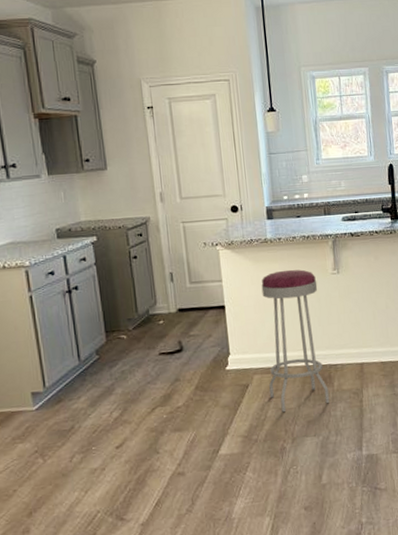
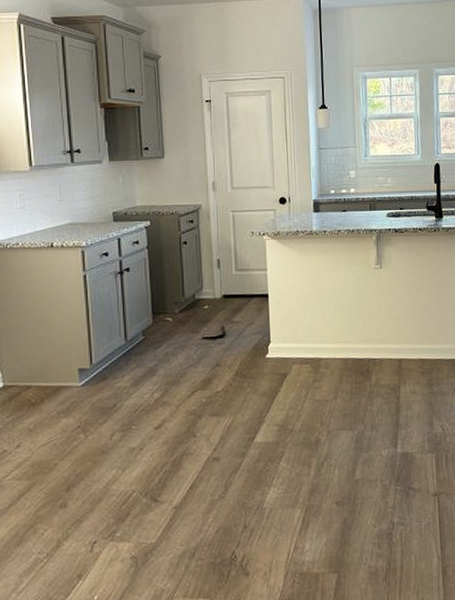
bar stool: present [261,269,330,413] -> none [305,262,367,404]

